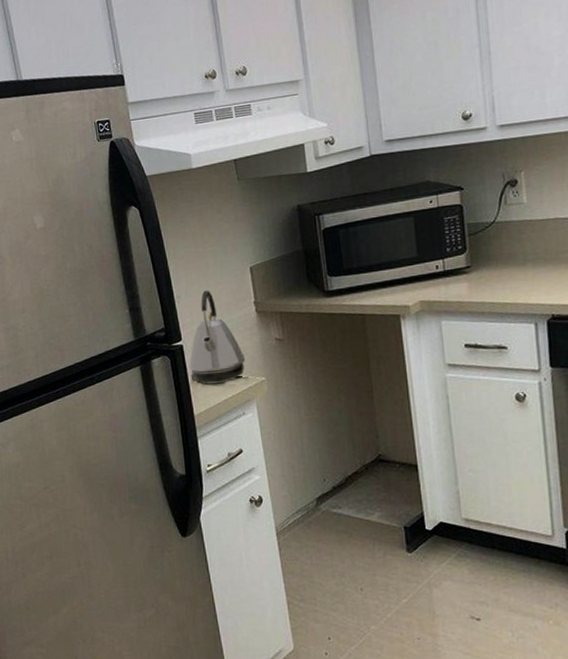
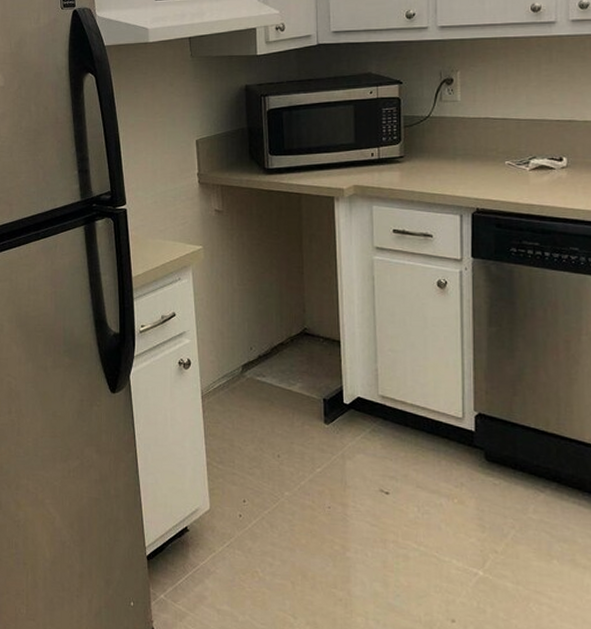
kettle: present [188,290,245,384] -> none [131,158,184,249]

